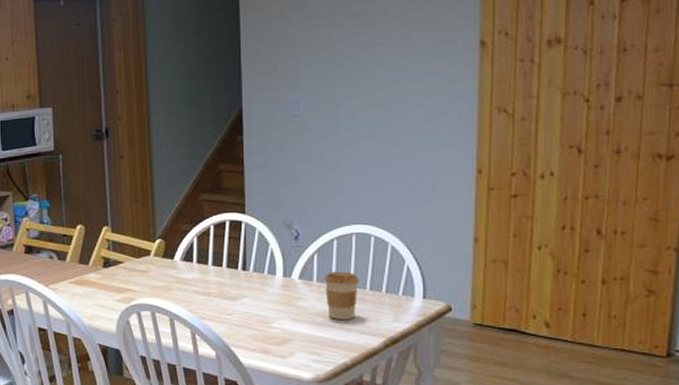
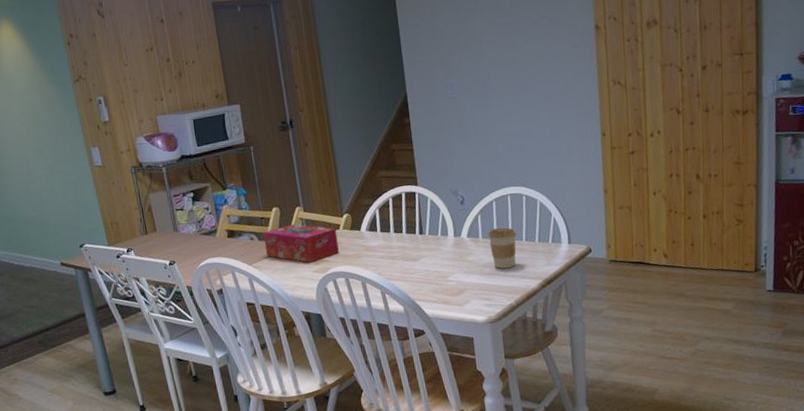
tissue box: none [64,245,147,291] -> present [263,224,339,263]

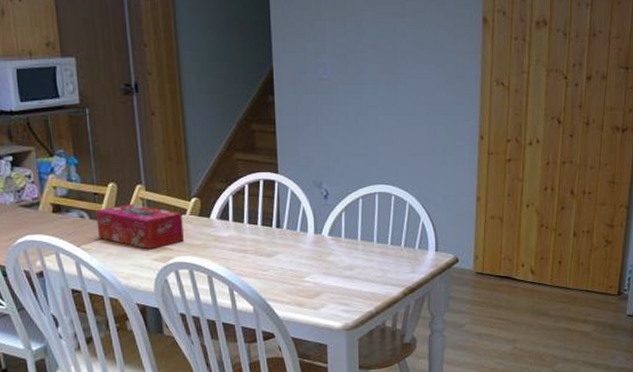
coffee cup: present [488,227,517,269] -> none [351,228,382,272]

